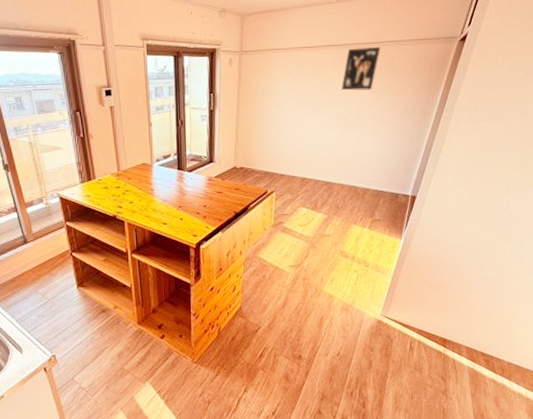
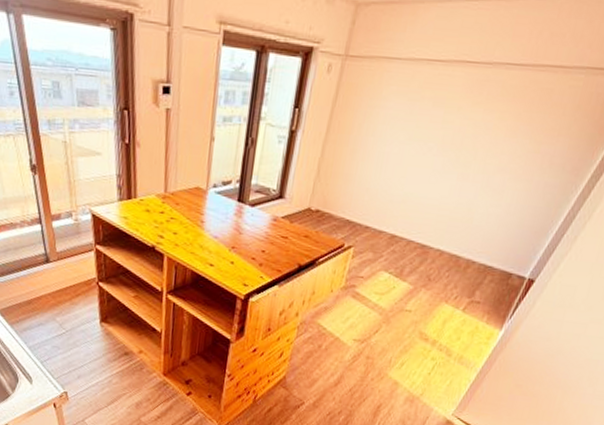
wall art: present [342,47,380,91] -> none [470,69,538,133]

